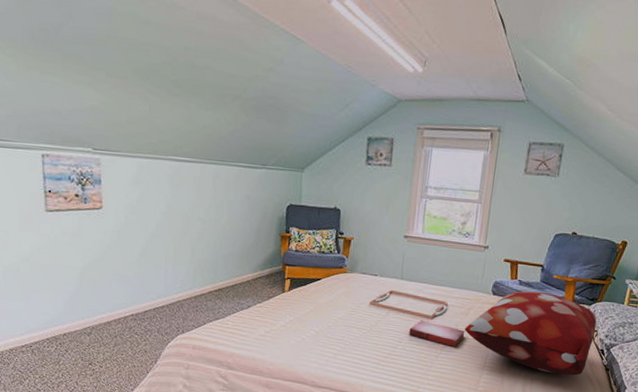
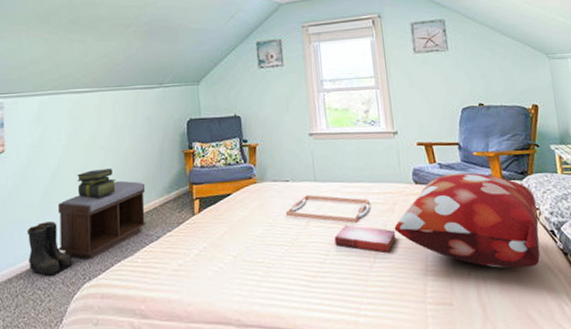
boots: none [125,278,169,325] -> present [27,222,75,276]
bench: none [154,251,240,316] -> present [57,180,146,259]
stack of books: none [174,238,212,264] -> present [77,168,117,197]

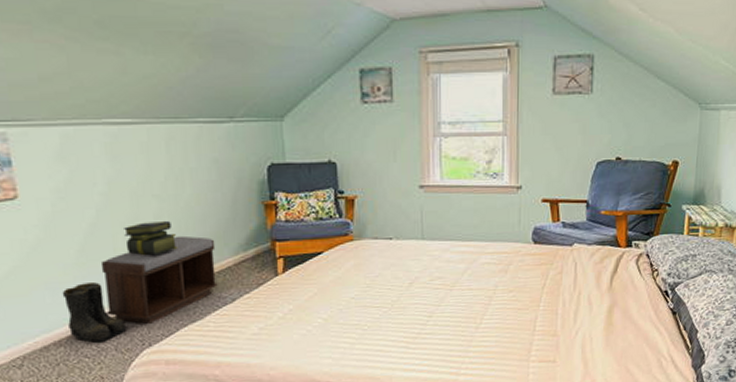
serving tray: present [285,195,370,223] -> none [386,254,482,284]
hardback book: present [334,225,397,252] -> none [440,286,507,313]
decorative pillow: present [394,173,541,269] -> none [506,232,656,327]

